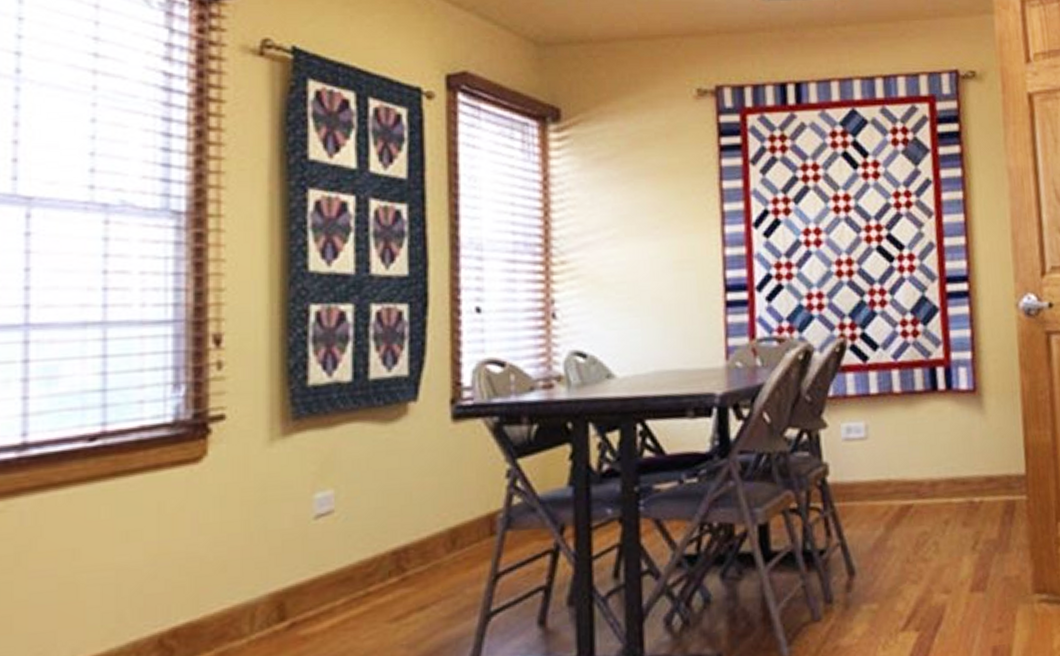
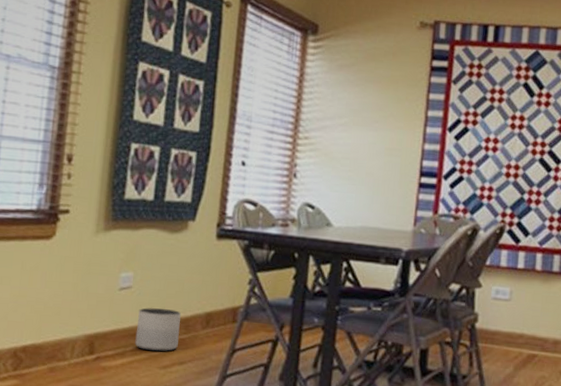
planter: none [347,533,413,600] -> present [135,308,181,352]

